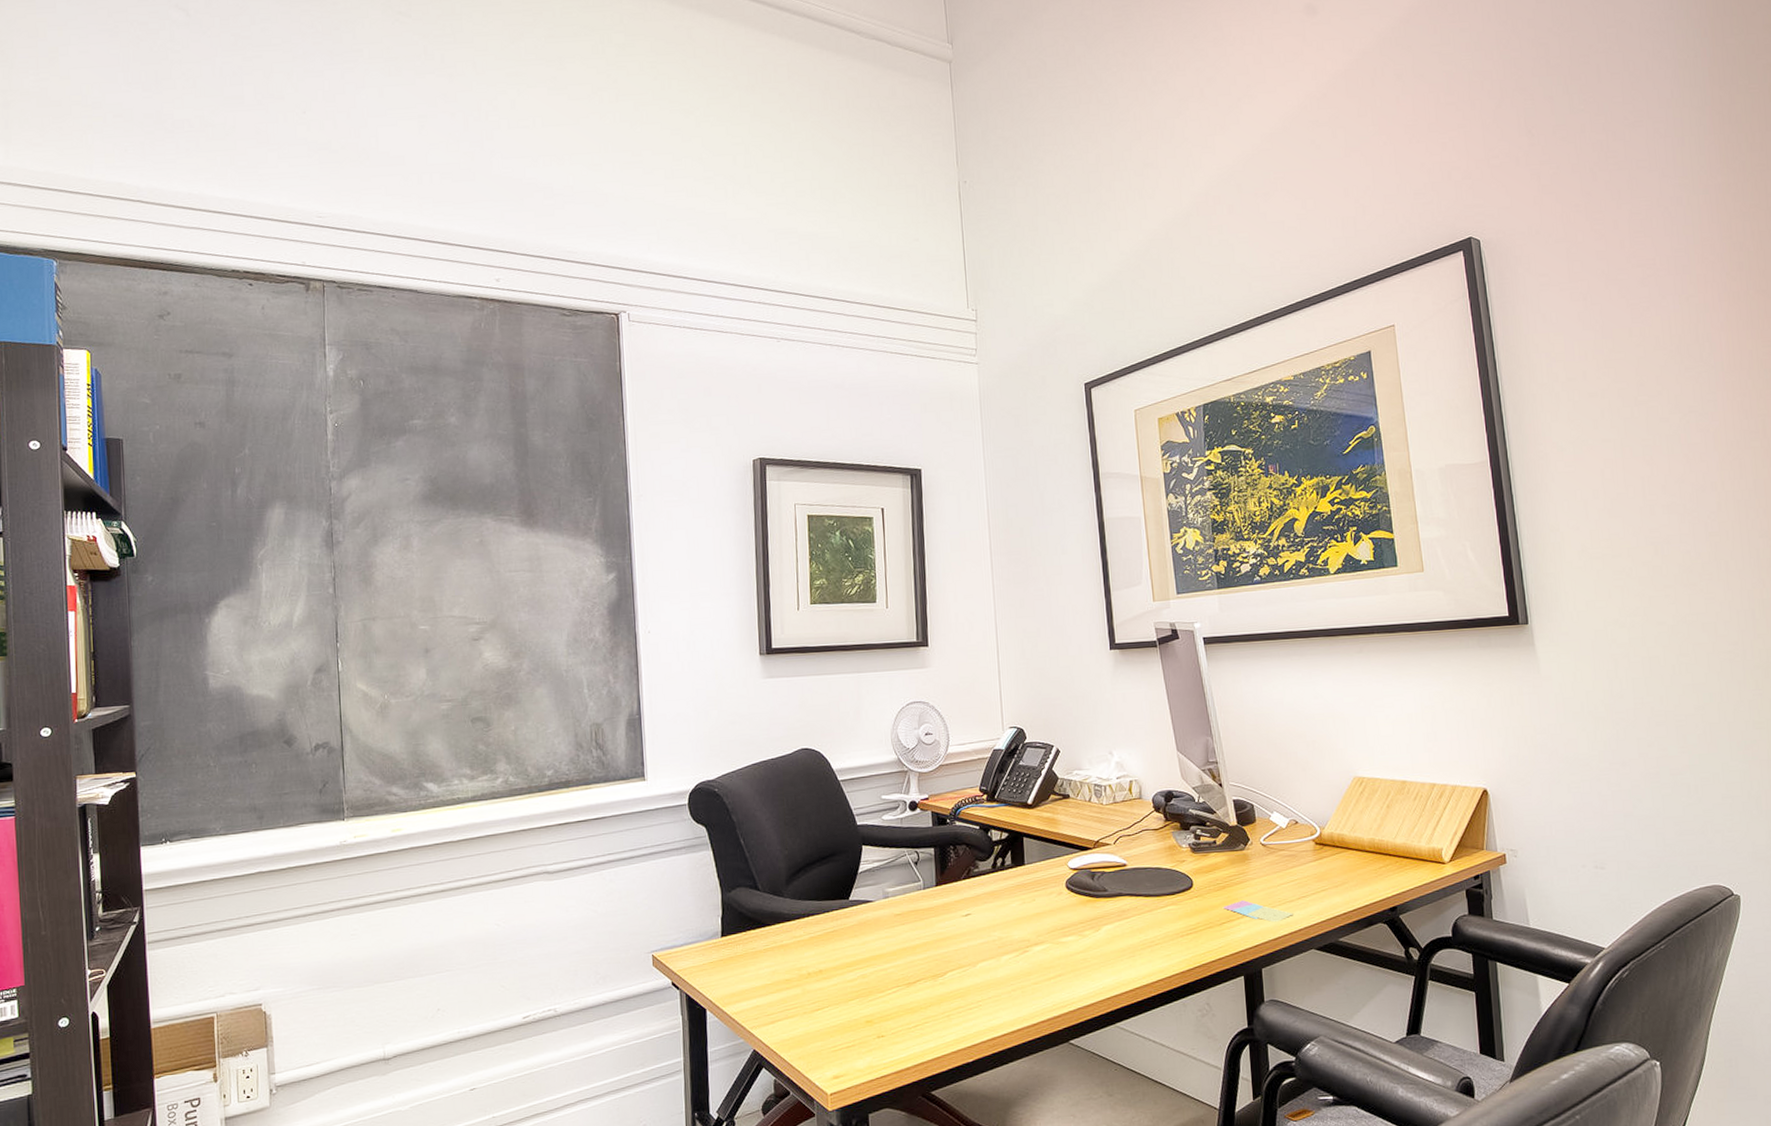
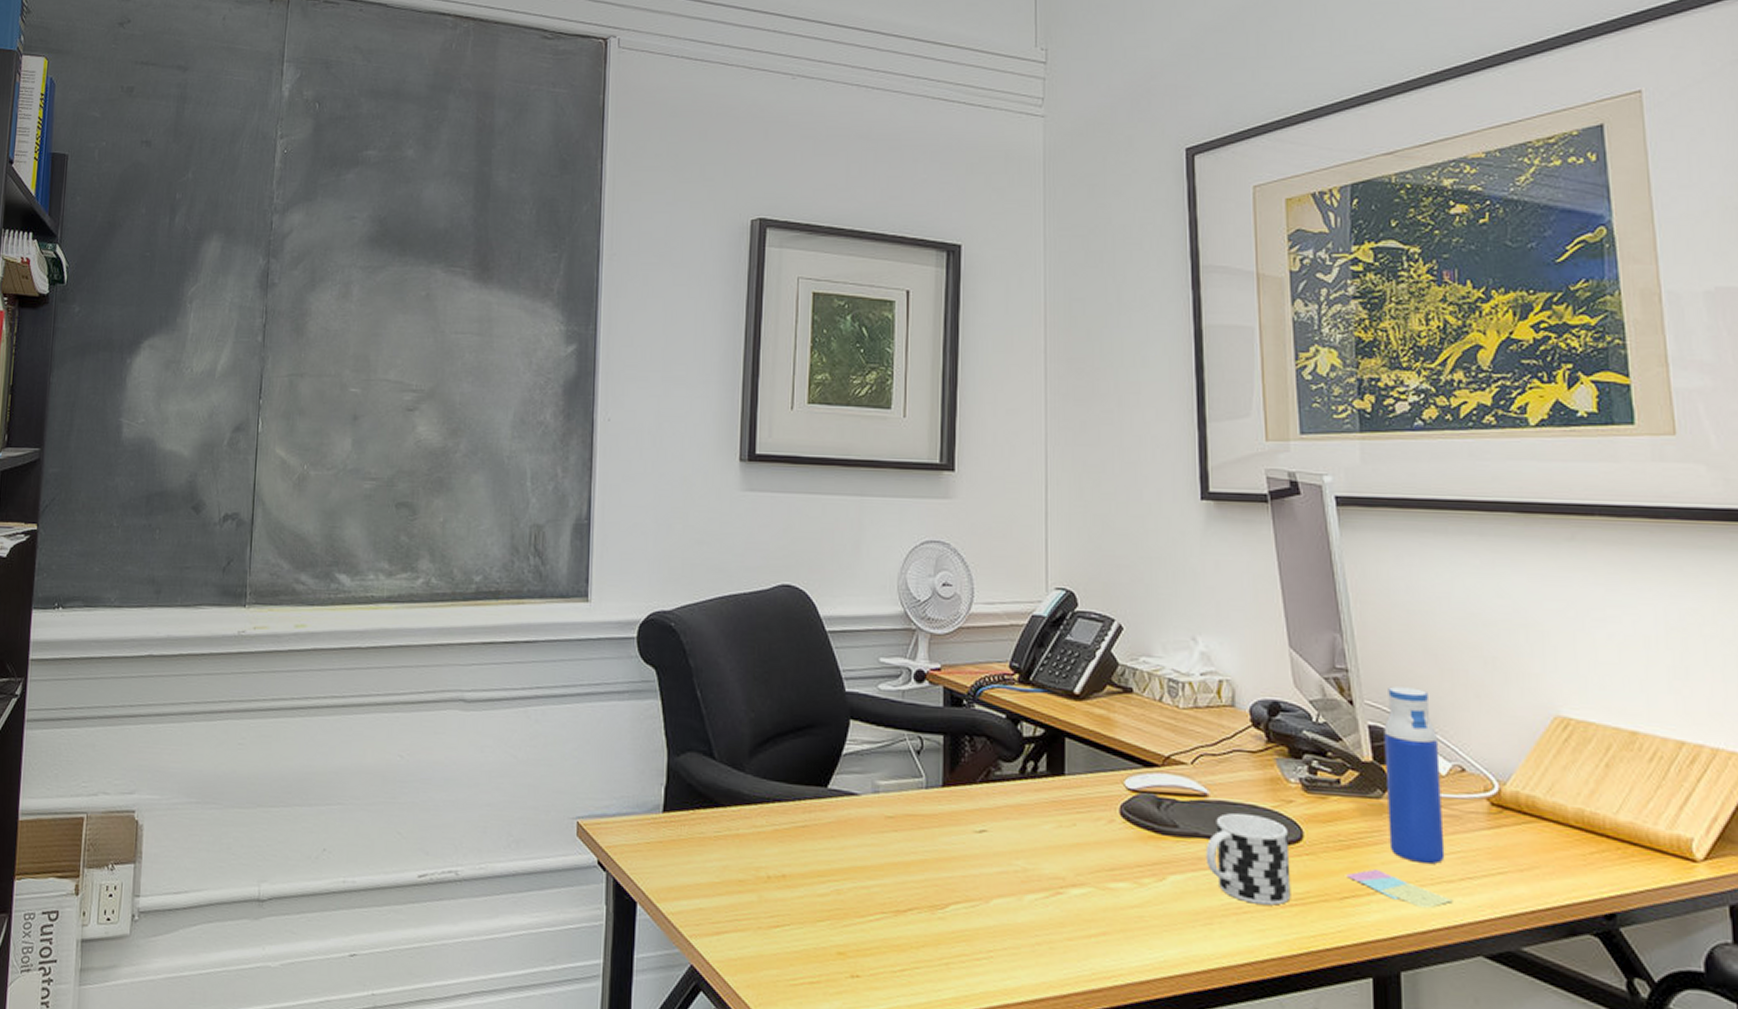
cup: none [1127,874,1187,937] -> present [1205,812,1291,906]
water bottle: none [1243,769,1287,891] -> present [1383,686,1445,864]

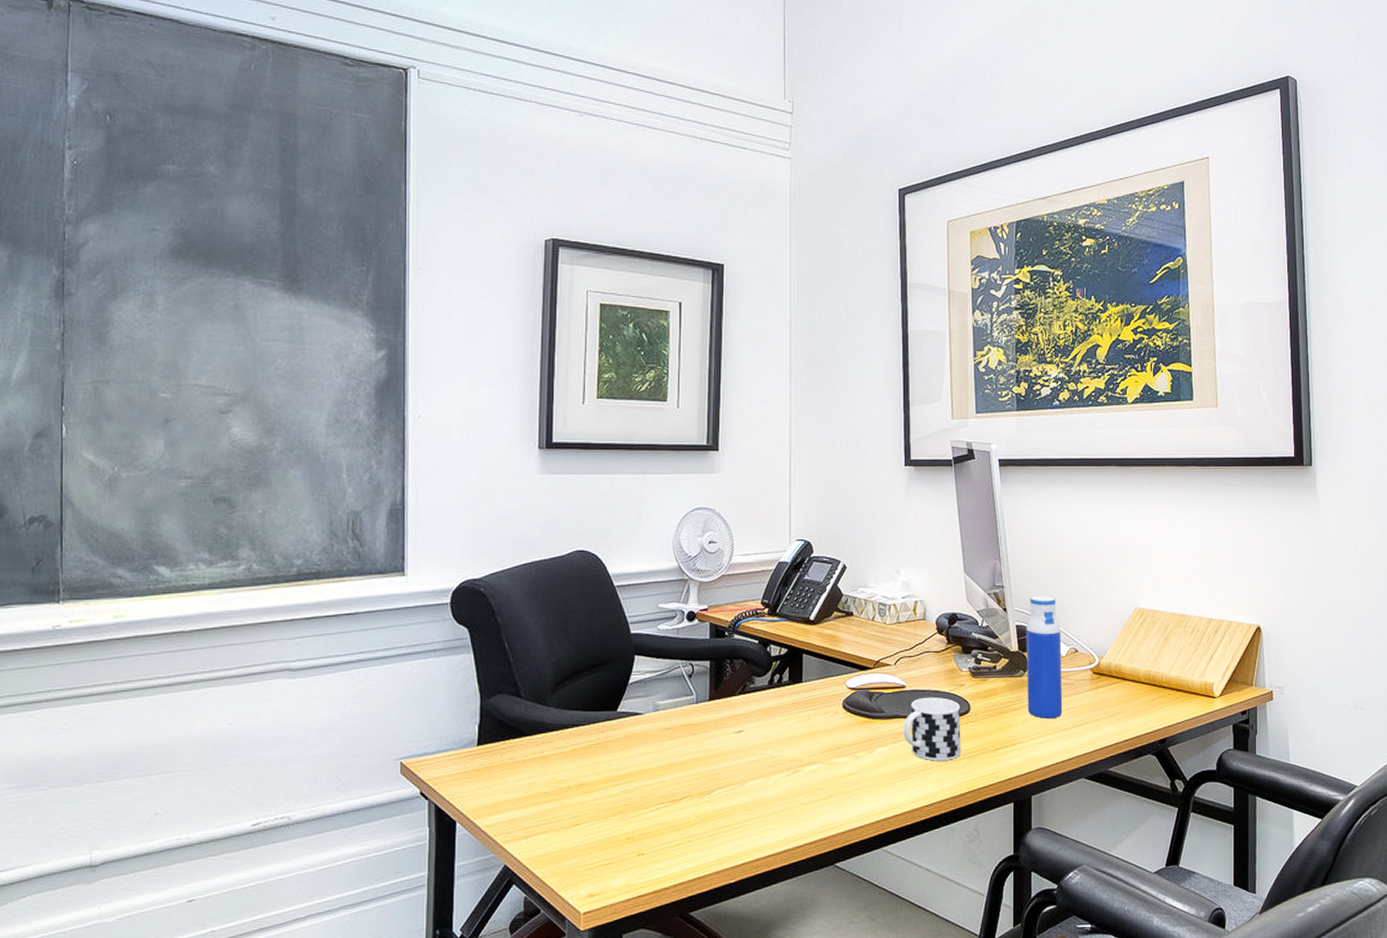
sticky notes: present [1345,869,1453,909] -> none [997,727,1066,750]

